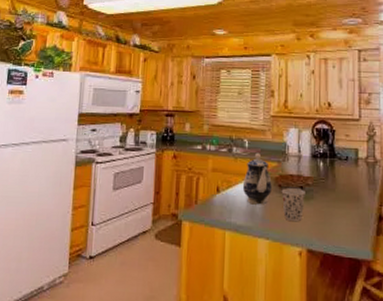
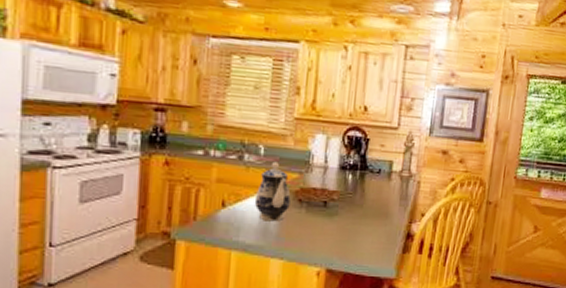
cup: present [281,188,305,222] -> none [301,203,329,240]

